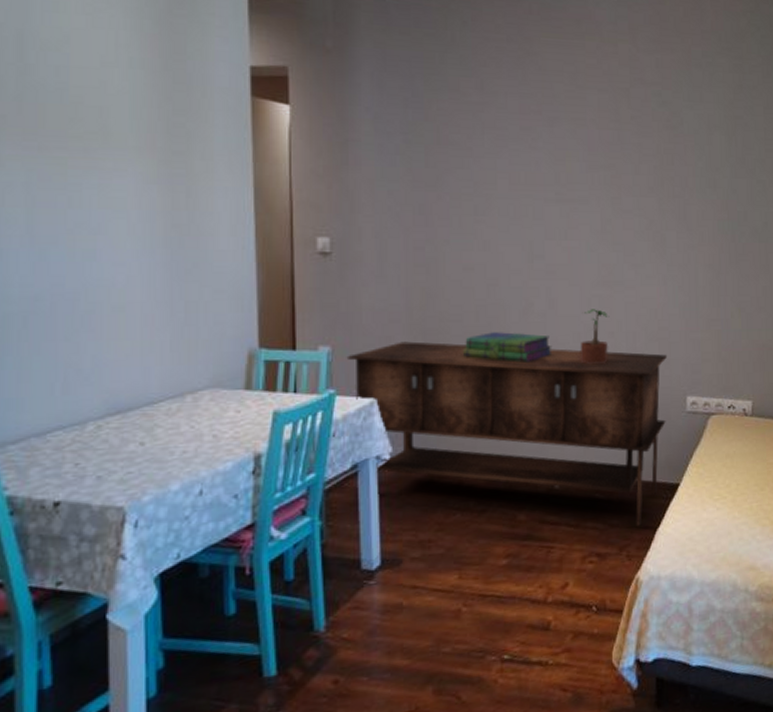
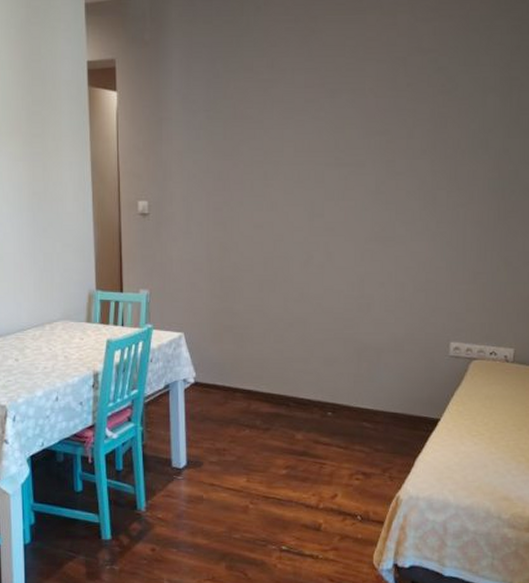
sideboard: present [346,341,667,526] -> none [160,287,433,452]
stack of books: present [462,332,553,363] -> none [252,281,329,307]
potted plant: present [580,309,610,364] -> none [353,262,381,310]

